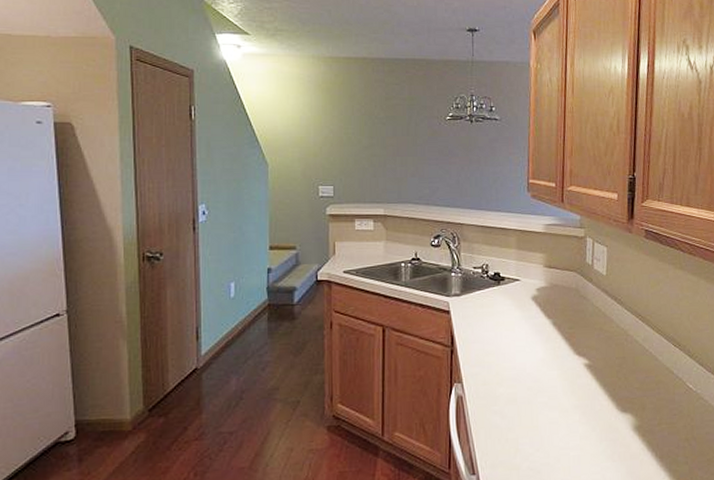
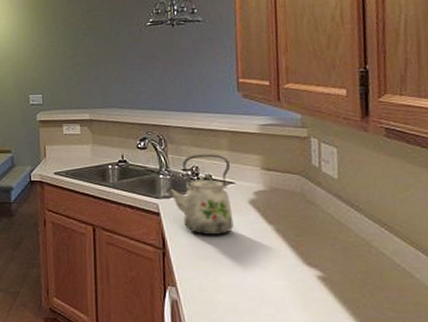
kettle: none [456,252,518,331] -> present [165,154,234,235]

